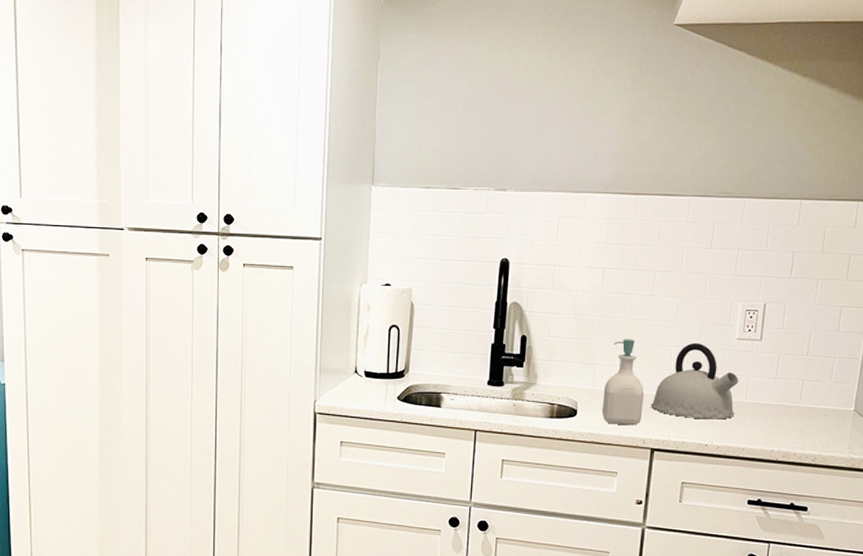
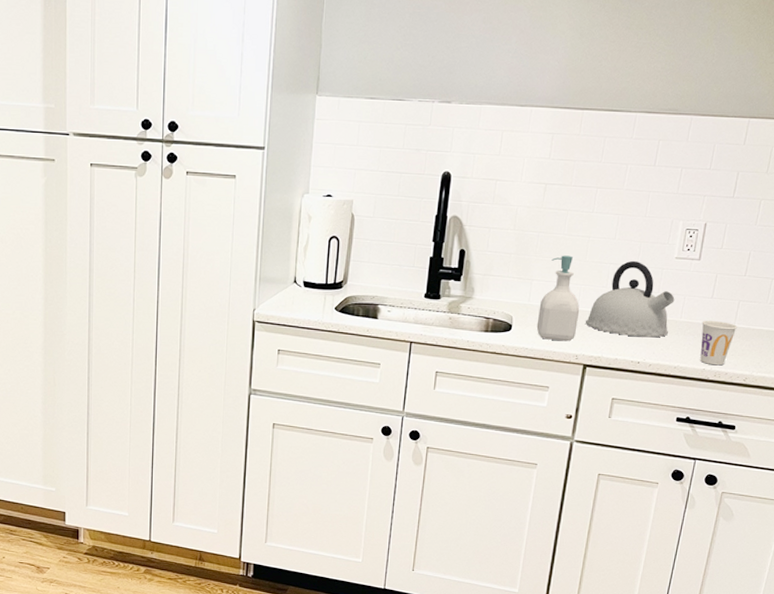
cup: none [767,400,803,446] -> present [700,320,738,366]

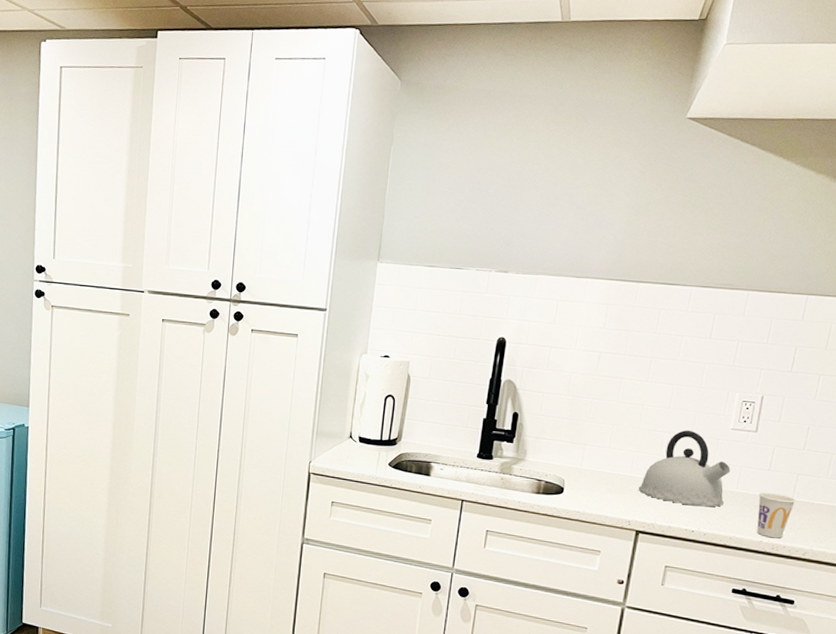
soap bottle: present [536,255,580,342] -> none [588,422,633,507]

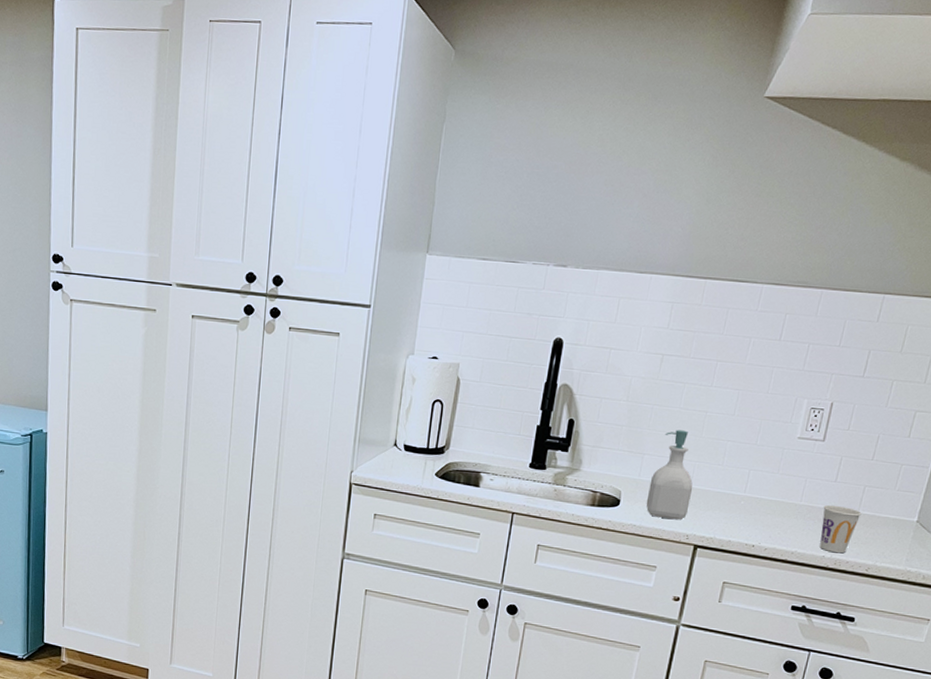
soap bottle: none [588,422,633,507] -> present [646,430,693,520]
kettle: present [639,430,731,507] -> none [699,438,796,521]

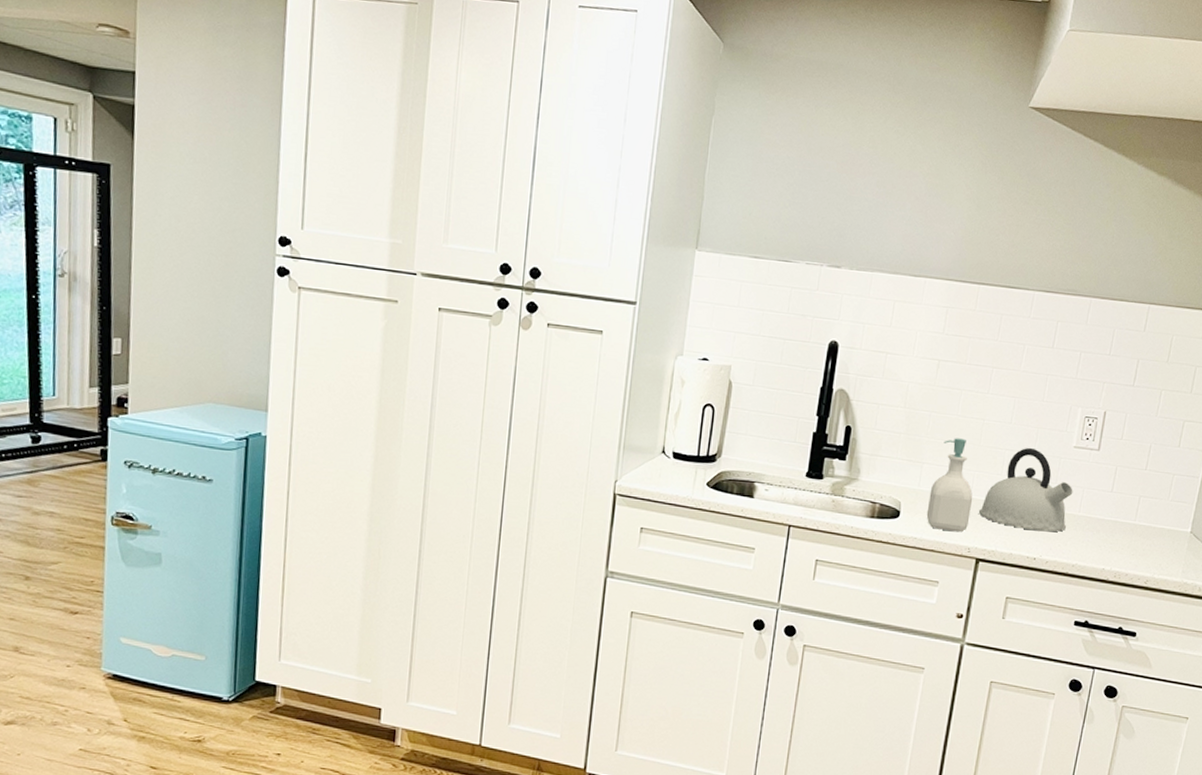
kettle: none [699,438,796,521] -> present [979,447,1073,532]
cup: present [819,504,862,554] -> none [1099,515,1138,566]

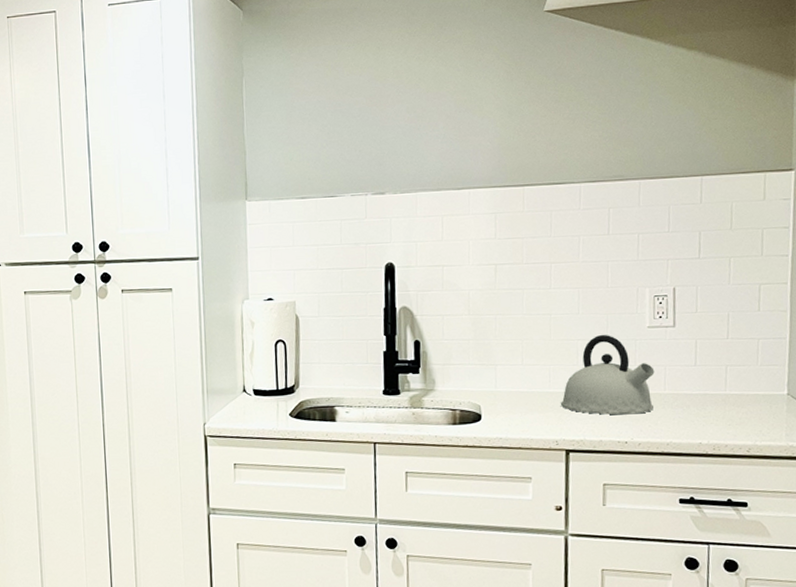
soap bottle: present [926,438,973,533] -> none [507,335,553,427]

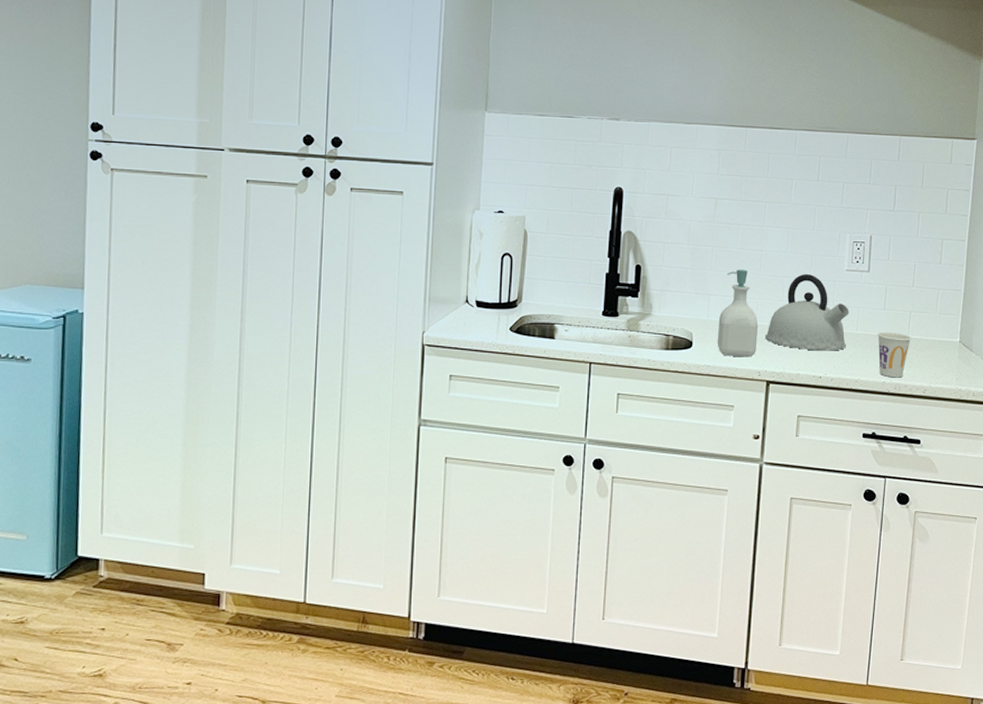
soap bottle: none [507,335,553,427] -> present [717,269,759,358]
cup: none [689,389,730,438] -> present [877,331,911,378]

